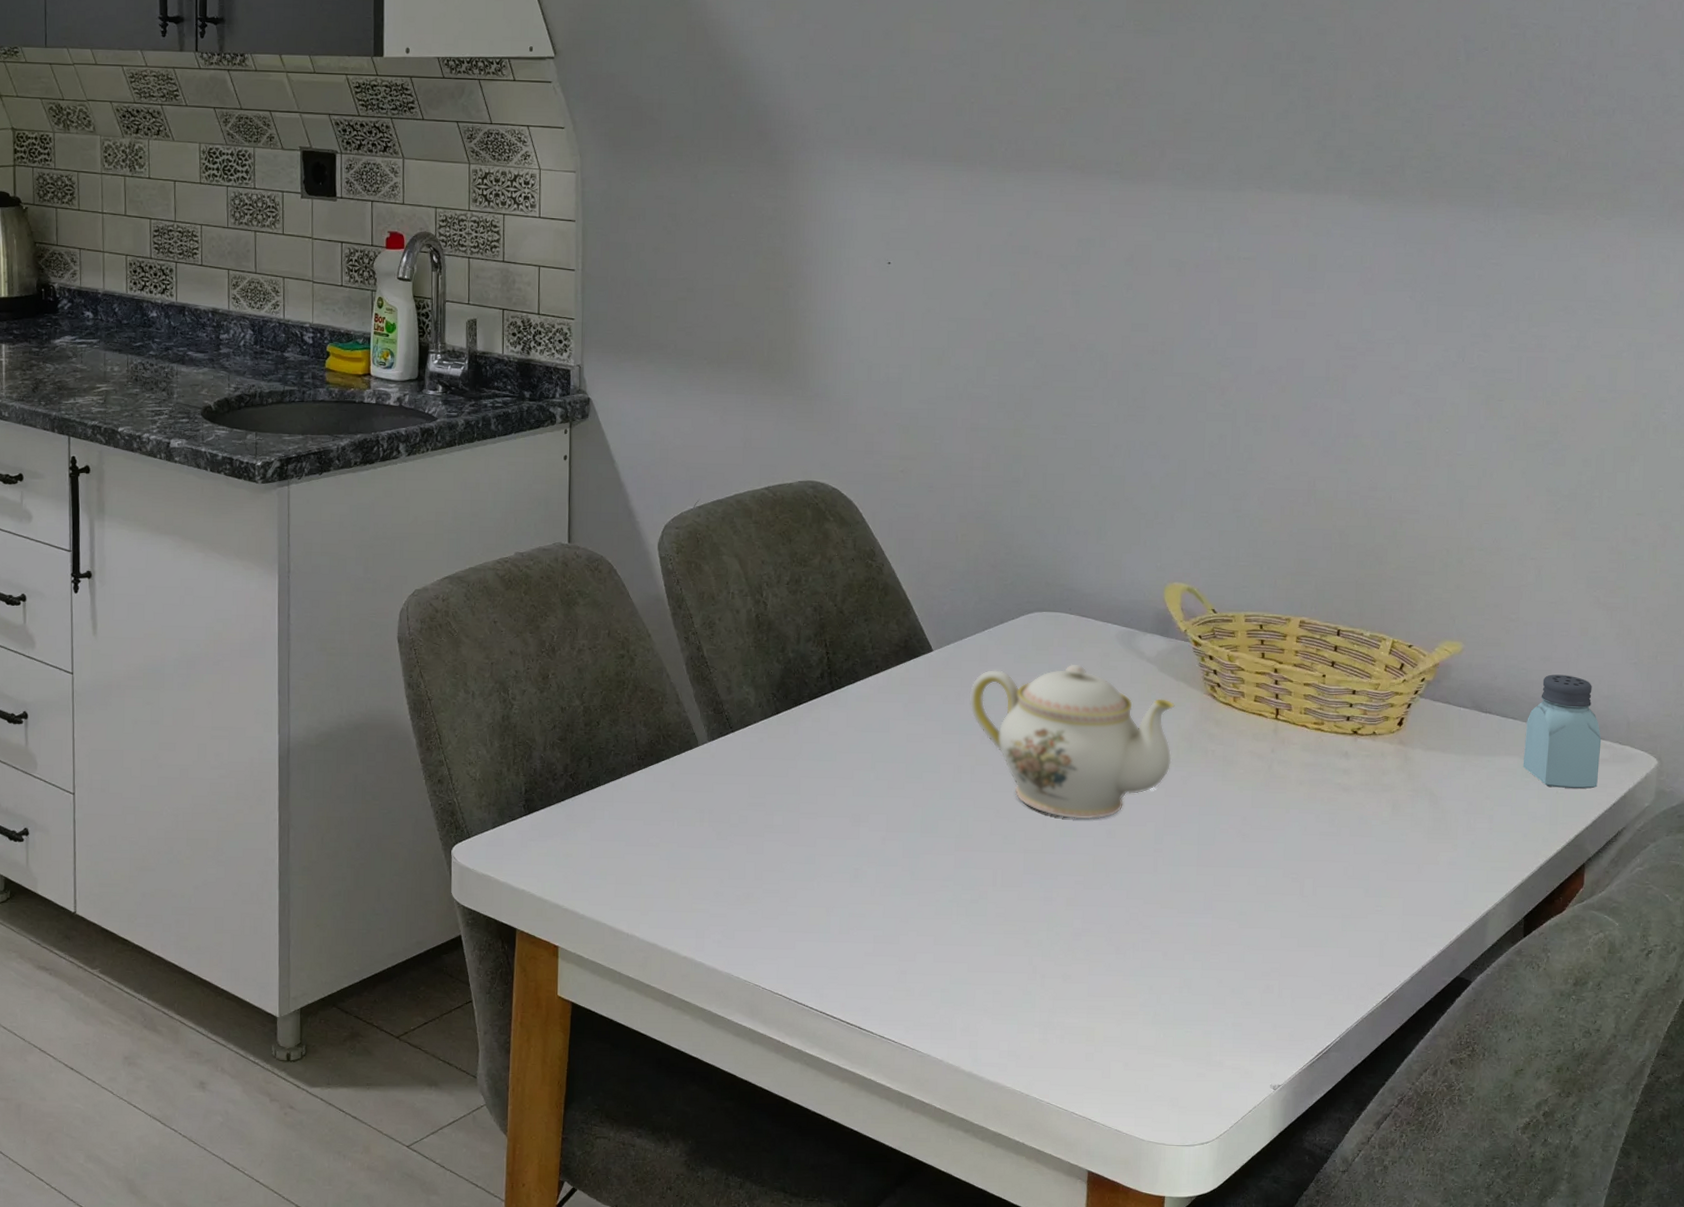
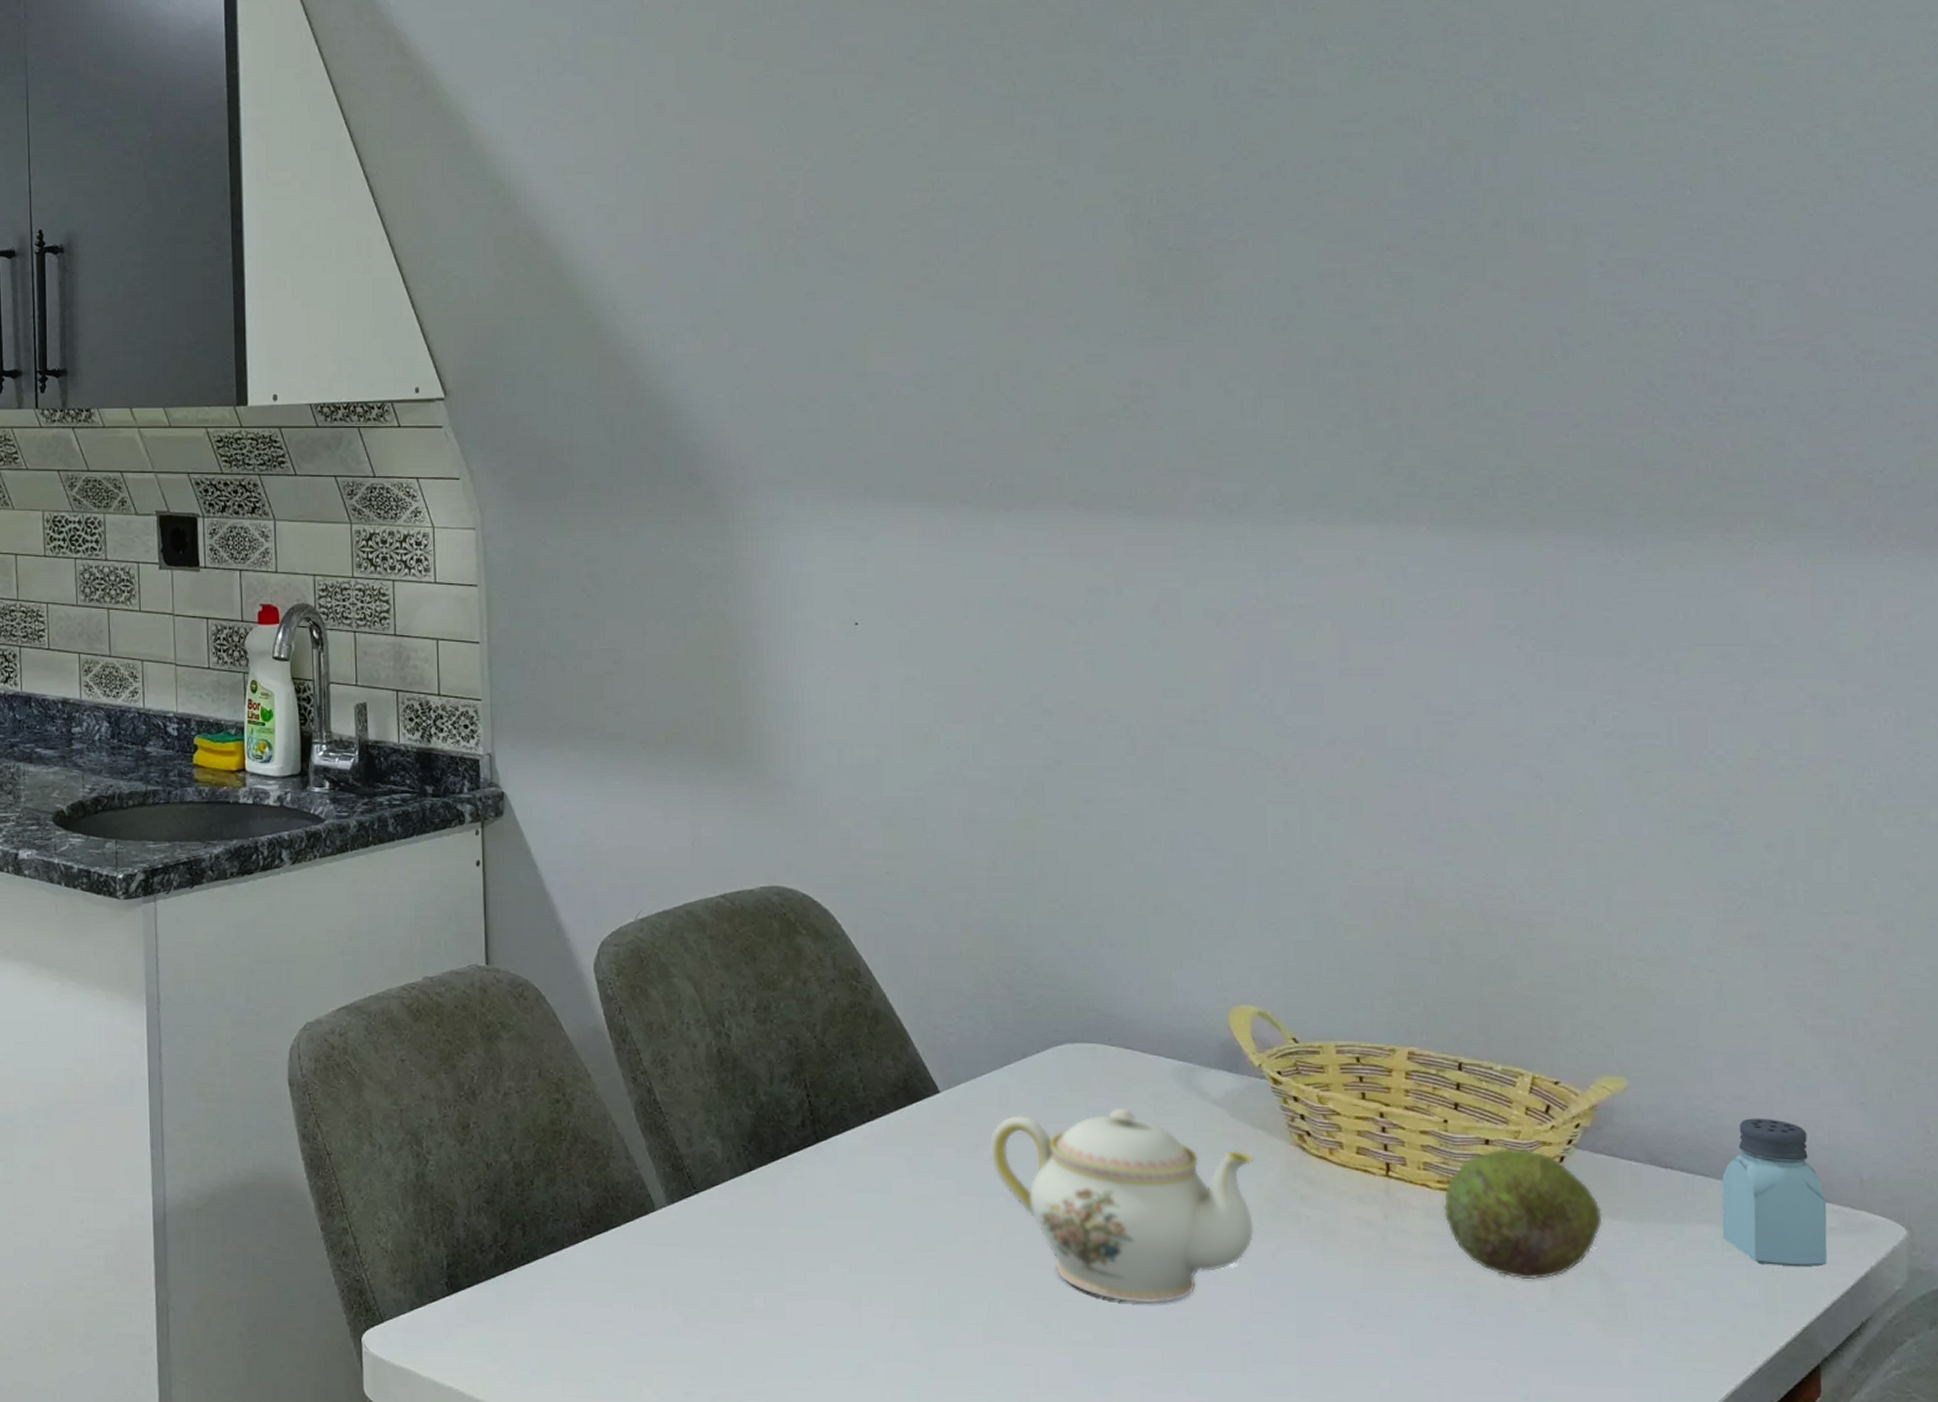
fruit: none [1316,697,1436,800] -> present [1443,1148,1603,1280]

